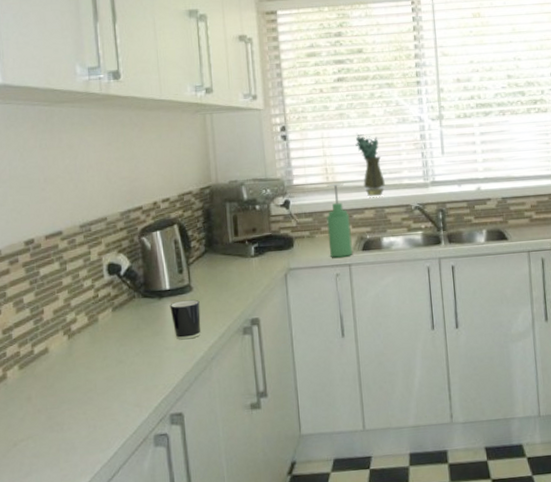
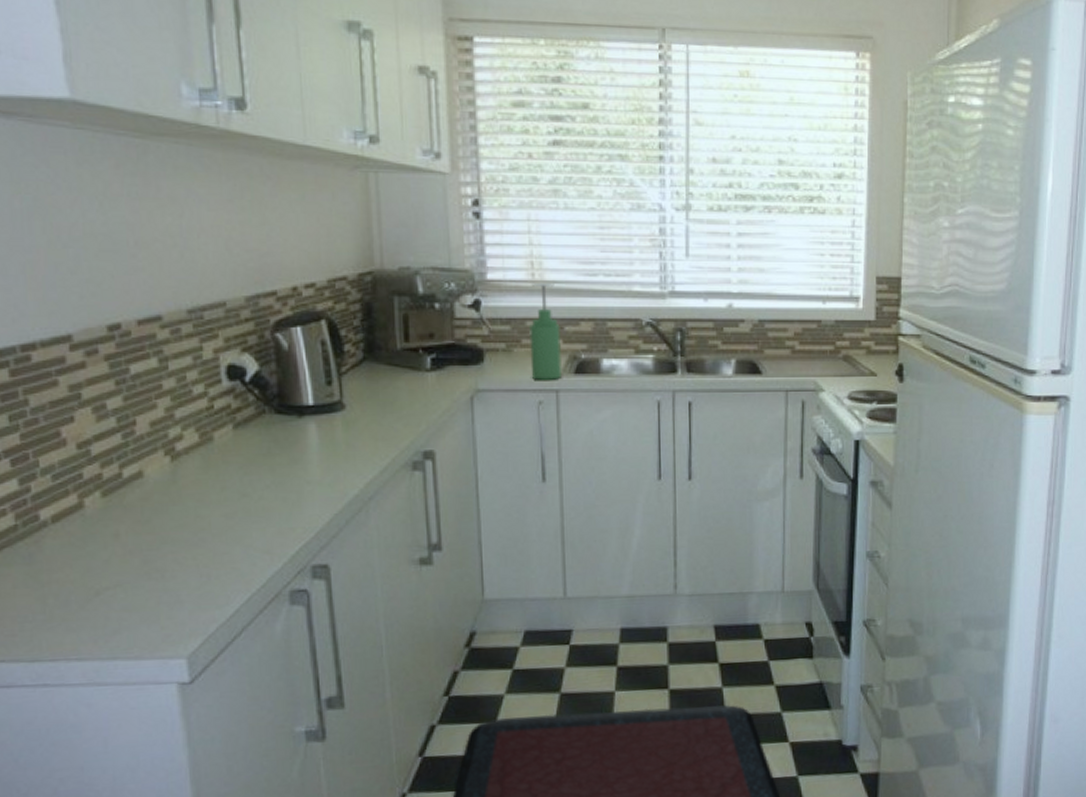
mug: present [170,299,201,340] -> none [313,421,356,472]
vase: present [355,133,385,196] -> none [573,217,609,303]

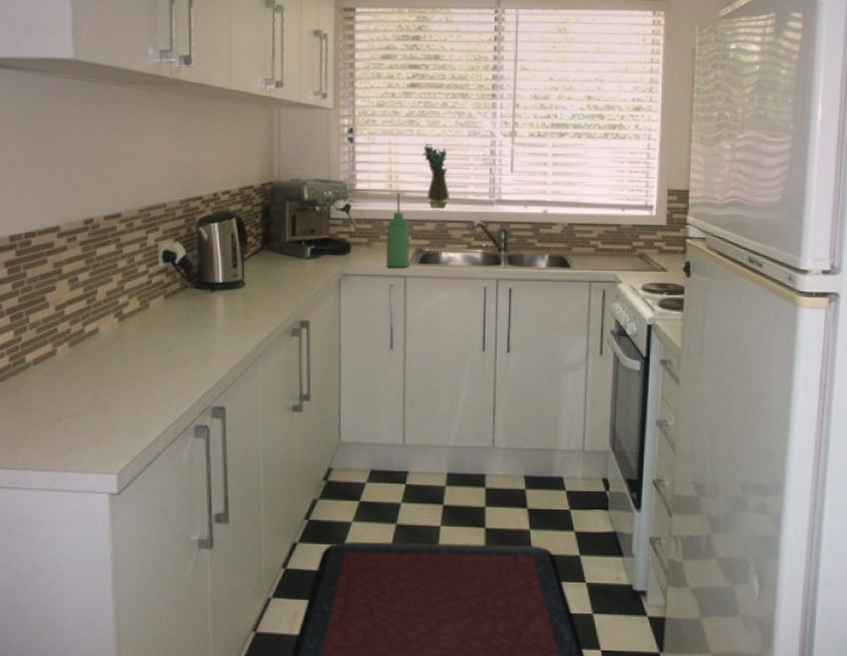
vase: none [573,217,609,303] -> present [423,142,449,209]

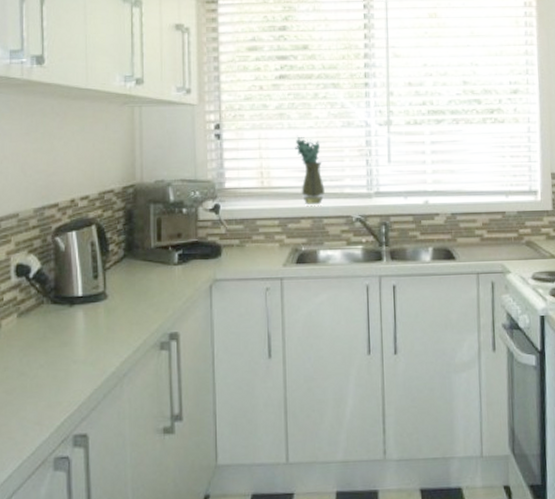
soap dispenser: present [385,192,410,268] -> none [259,189,285,270]

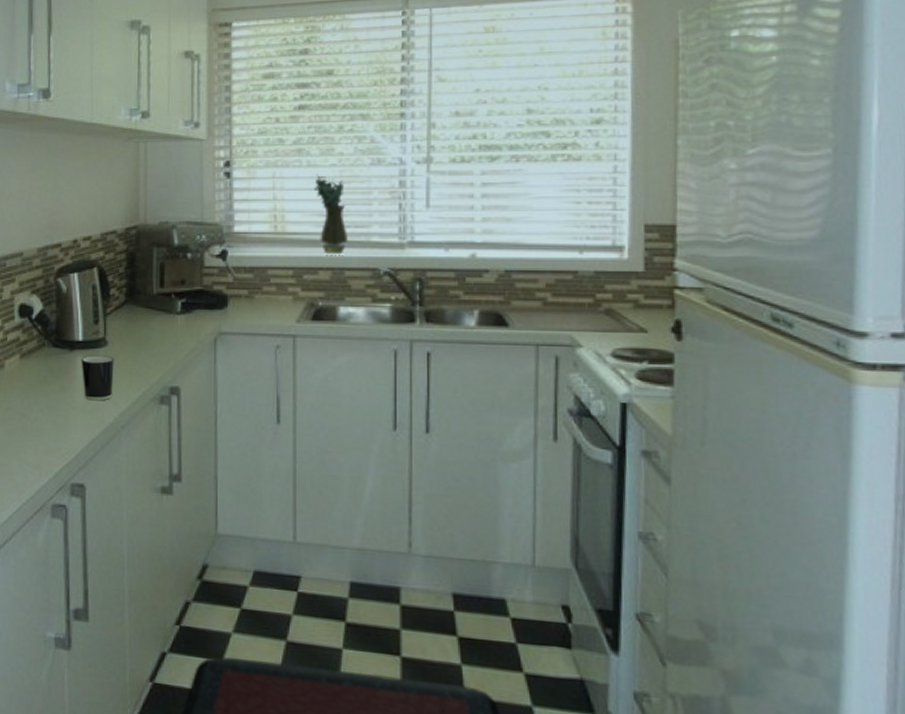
mug: none [81,308,114,353] -> present [81,355,114,401]

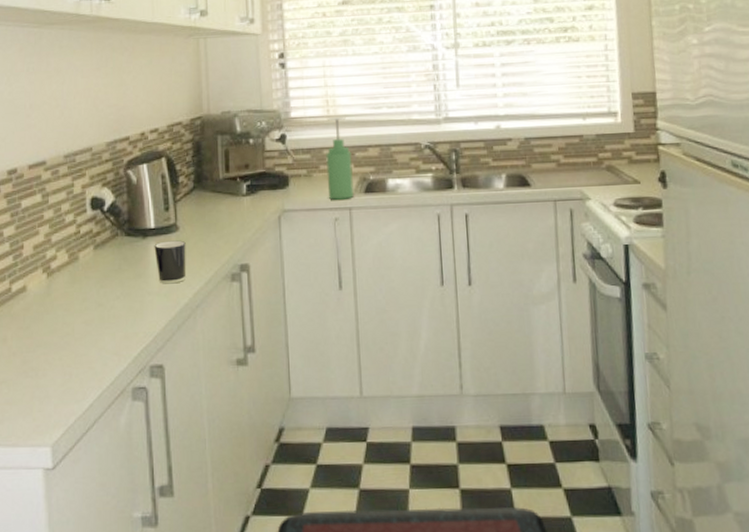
soap dispenser: none [270,235,299,326] -> present [326,117,354,200]
vase: present [314,174,348,253] -> none [360,61,392,132]

